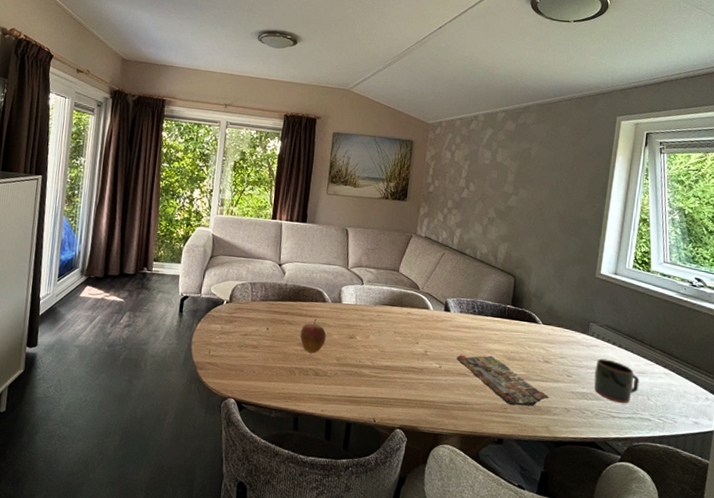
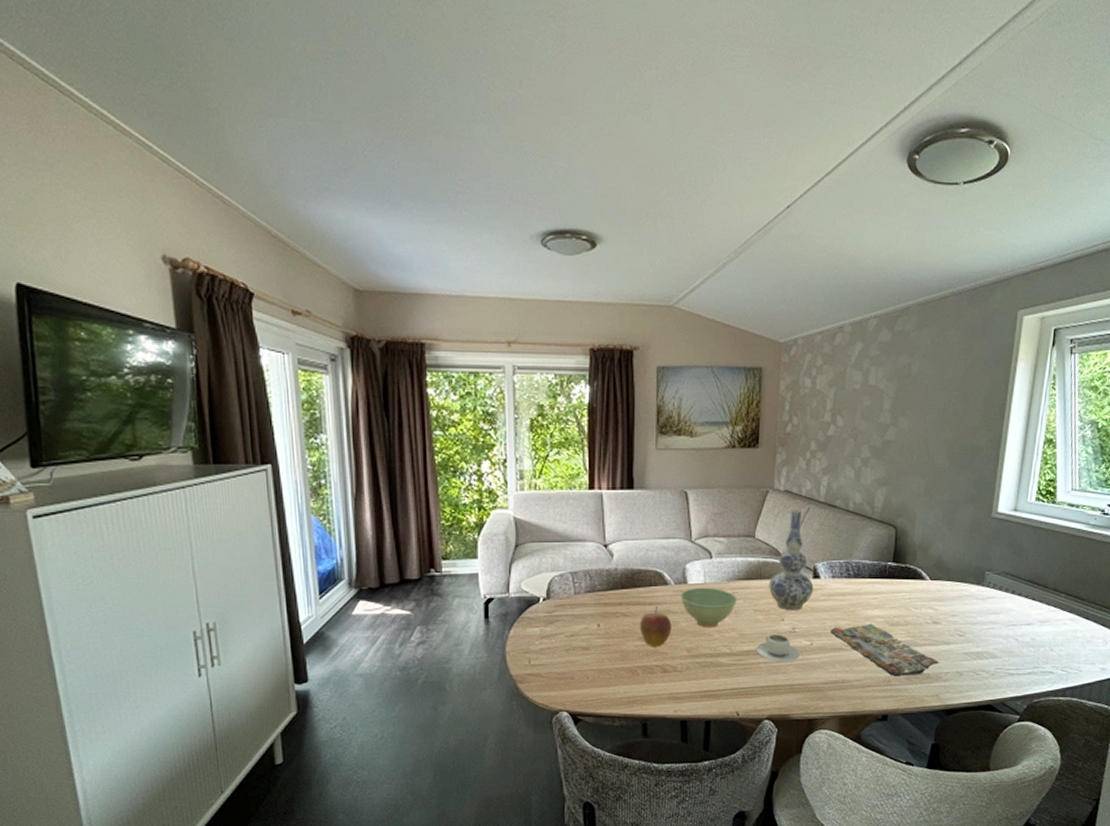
bowl: none [335,307,381,343] -> present [680,587,737,628]
teacup: none [393,354,430,380] -> present [756,634,800,662]
vase: none [407,253,445,337] -> present [769,510,814,611]
mug: present [594,358,640,403] -> none [989,611,1042,658]

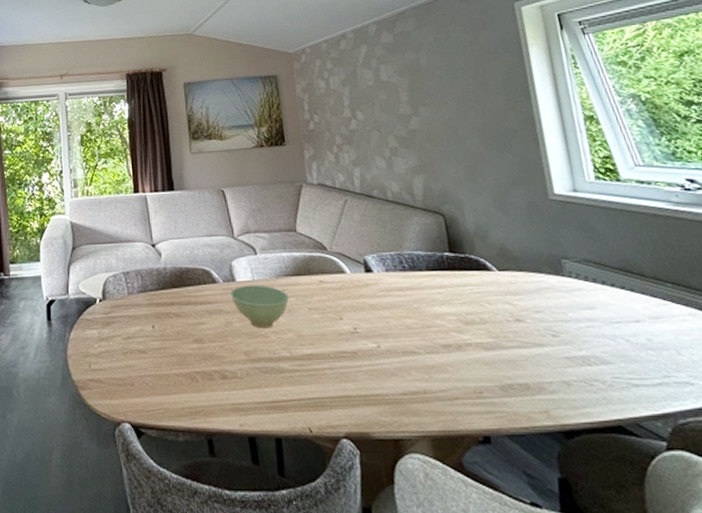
fruit: present [639,606,672,647] -> none [193,306,226,351]
teacup: present [756,634,800,662] -> none [318,335,368,368]
vase: present [769,510,814,611] -> none [319,202,369,309]
magazine: present [831,623,939,676] -> none [397,322,537,386]

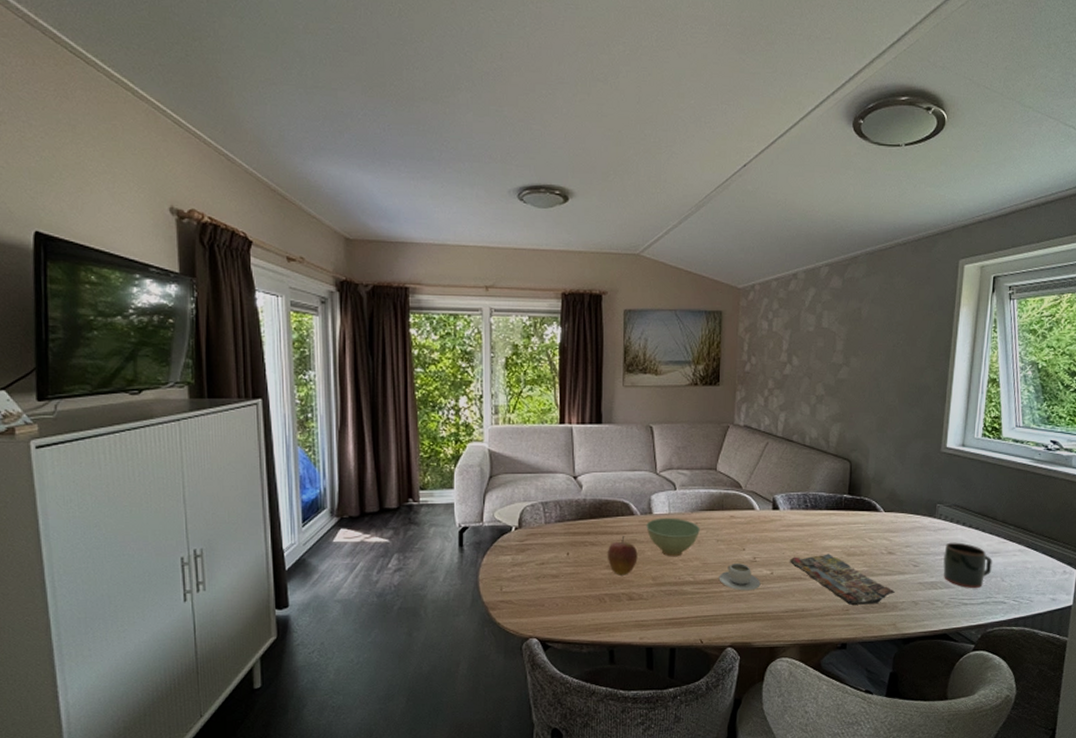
fruit: none [193,306,226,351] -> present [607,536,638,576]
teacup: none [318,335,368,368] -> present [719,564,761,591]
magazine: none [397,322,537,386] -> present [790,554,895,605]
mug: none [587,305,660,364] -> present [943,542,992,588]

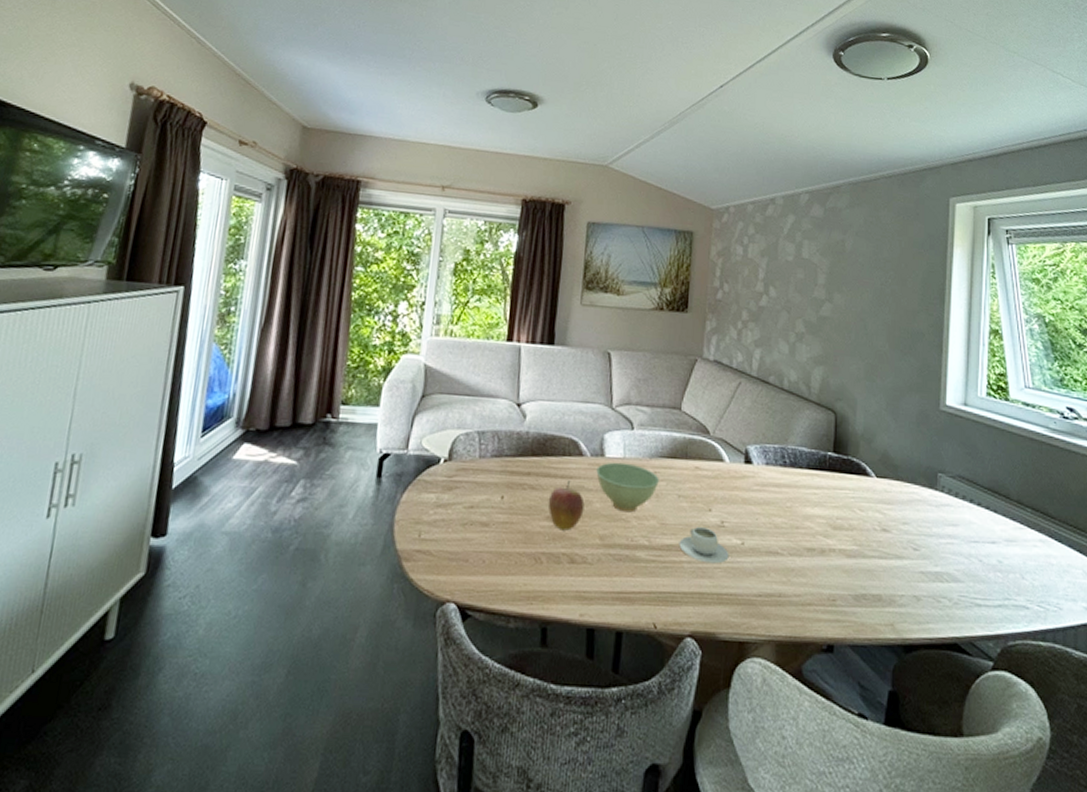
magazine: present [790,554,895,605] -> none [765,524,892,595]
mug: present [943,542,992,588] -> none [949,522,1008,585]

